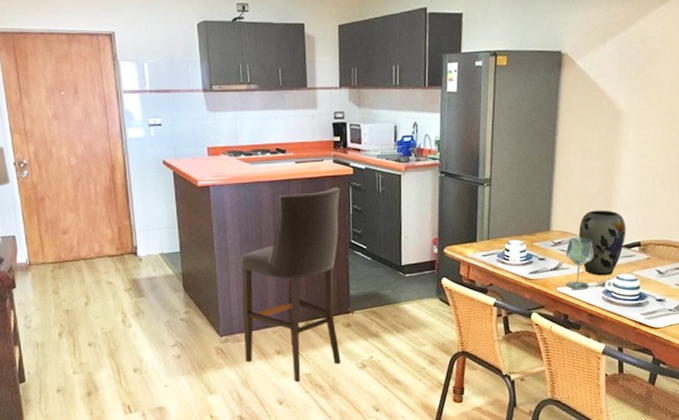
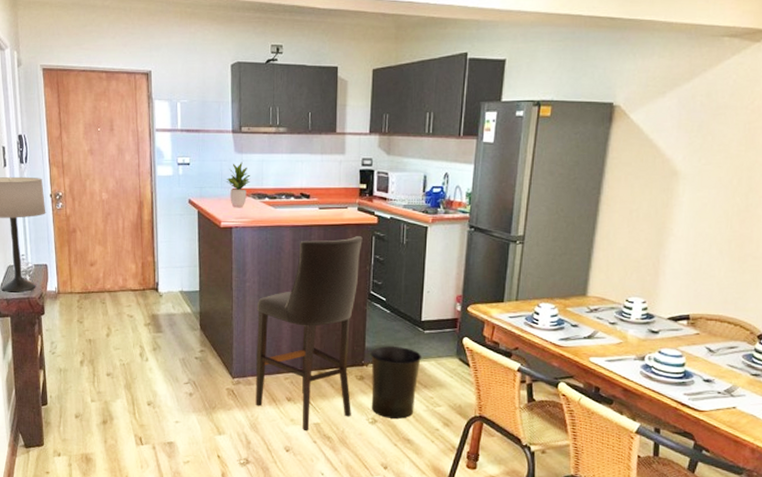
potted plant: none [200,120,225,167] -> present [226,162,251,208]
waste bin: none [355,292,405,362] -> present [370,346,422,419]
wine glass: present [565,237,595,290] -> none [600,305,635,362]
vase: present [579,210,626,276] -> none [619,277,674,349]

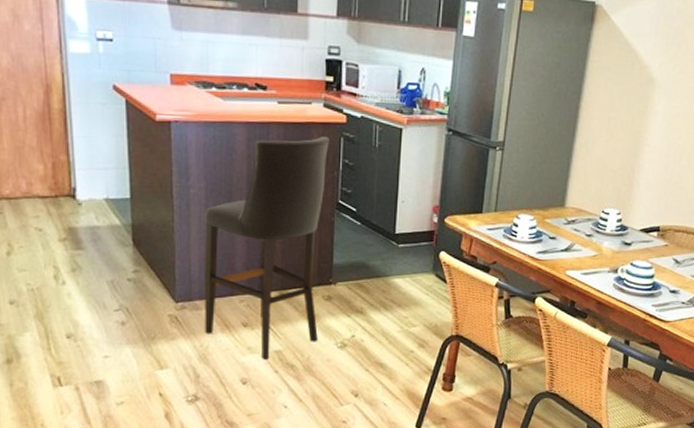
potted plant: present [226,162,251,208] -> none [161,41,193,98]
waste bin: present [370,346,422,419] -> none [339,262,396,342]

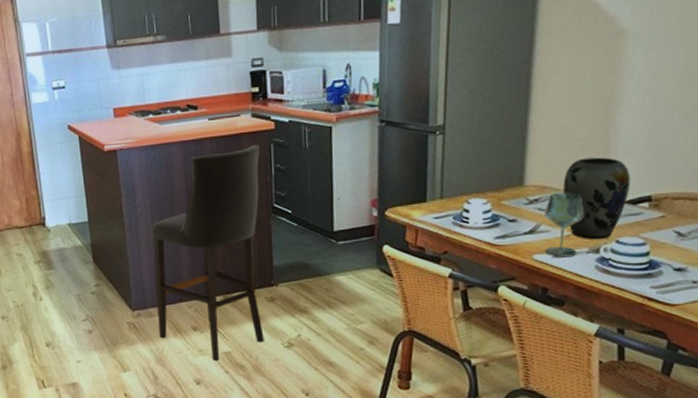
wine glass: none [576,216,610,275] -> present [544,192,585,258]
vase: none [595,188,647,261] -> present [563,157,631,240]

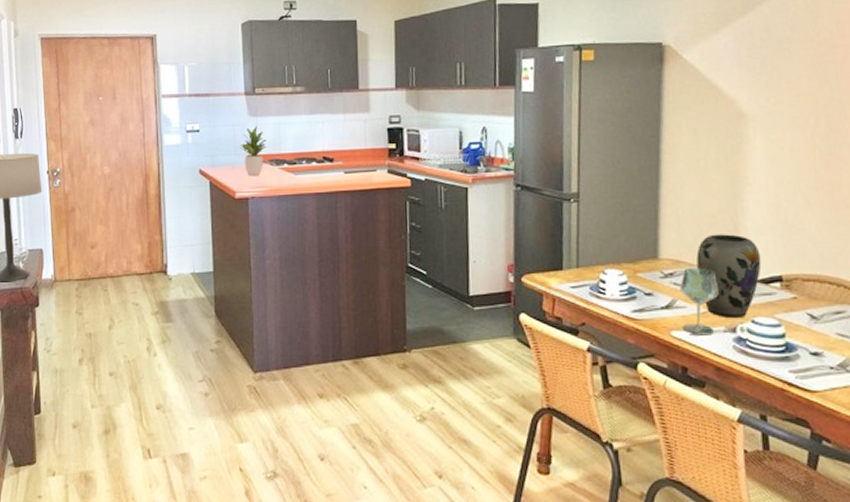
potted plant: none [105,78,132,129] -> present [239,126,267,177]
bar stool: present [151,145,264,360] -> none [279,202,396,433]

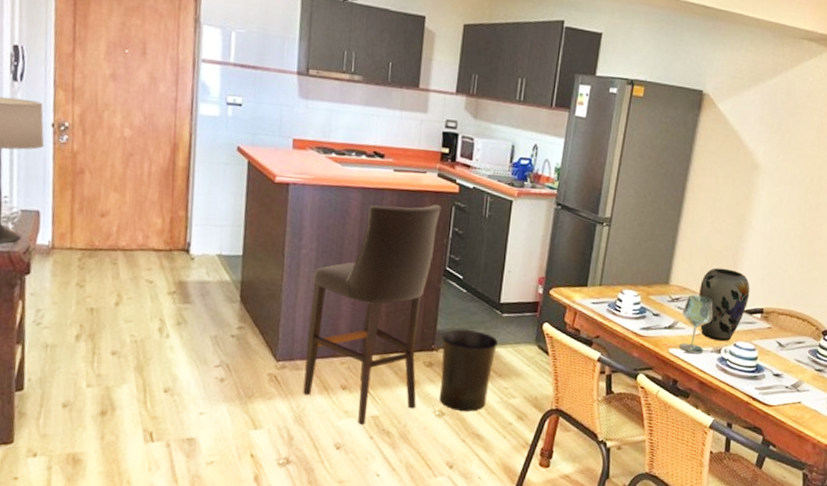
potted plant: present [239,126,267,177] -> none [285,109,316,162]
bar stool: none [279,202,396,433] -> present [303,205,441,424]
waste bin: none [413,328,474,415] -> present [439,329,499,411]

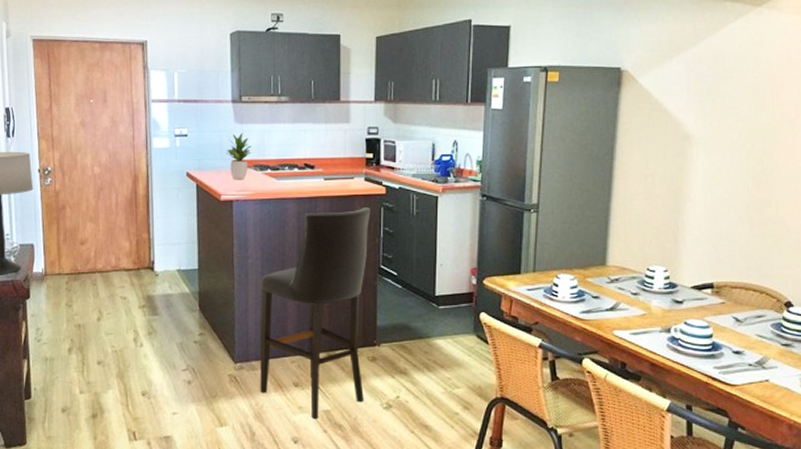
potted plant: none [285,109,316,162] -> present [225,132,252,180]
waste bin: present [439,329,499,411] -> none [382,324,438,403]
wine glass: present [679,294,714,354] -> none [624,274,658,335]
vase: present [699,268,750,342] -> none [640,245,696,321]

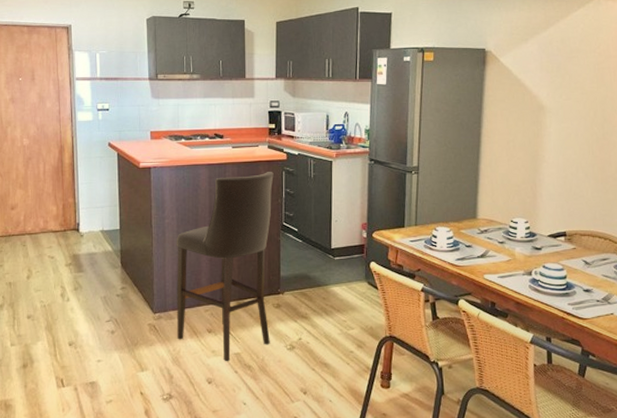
potted plant: present [225,132,252,180] -> none [144,106,167,149]

